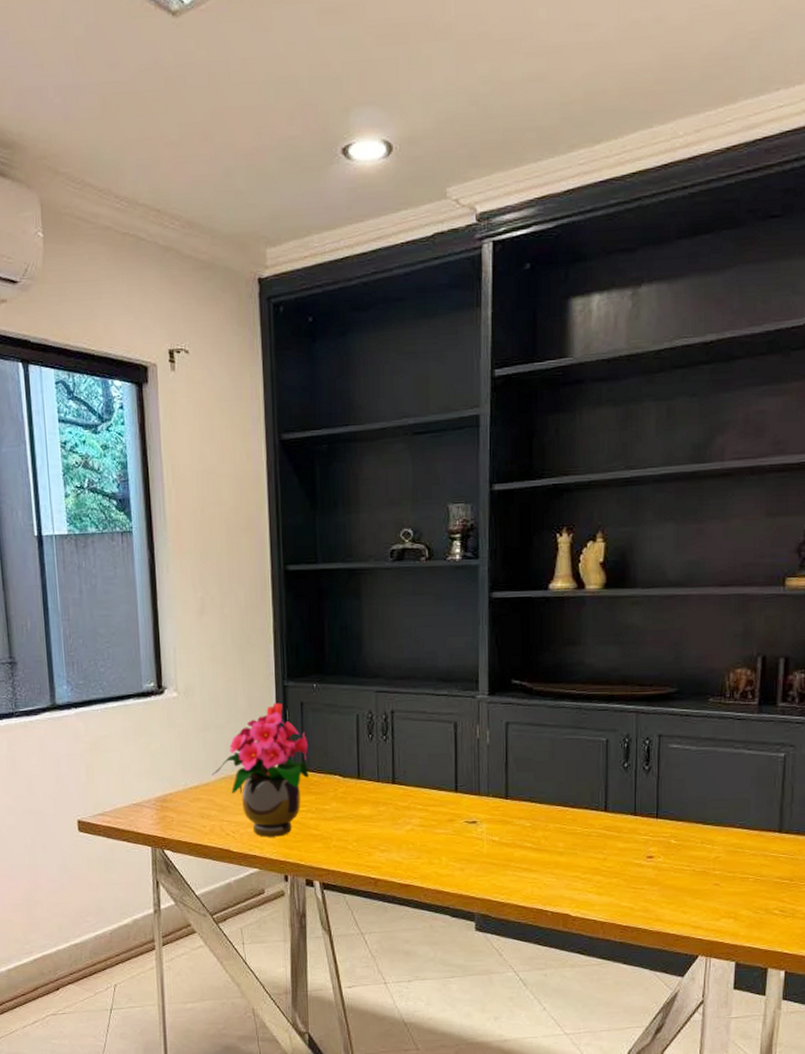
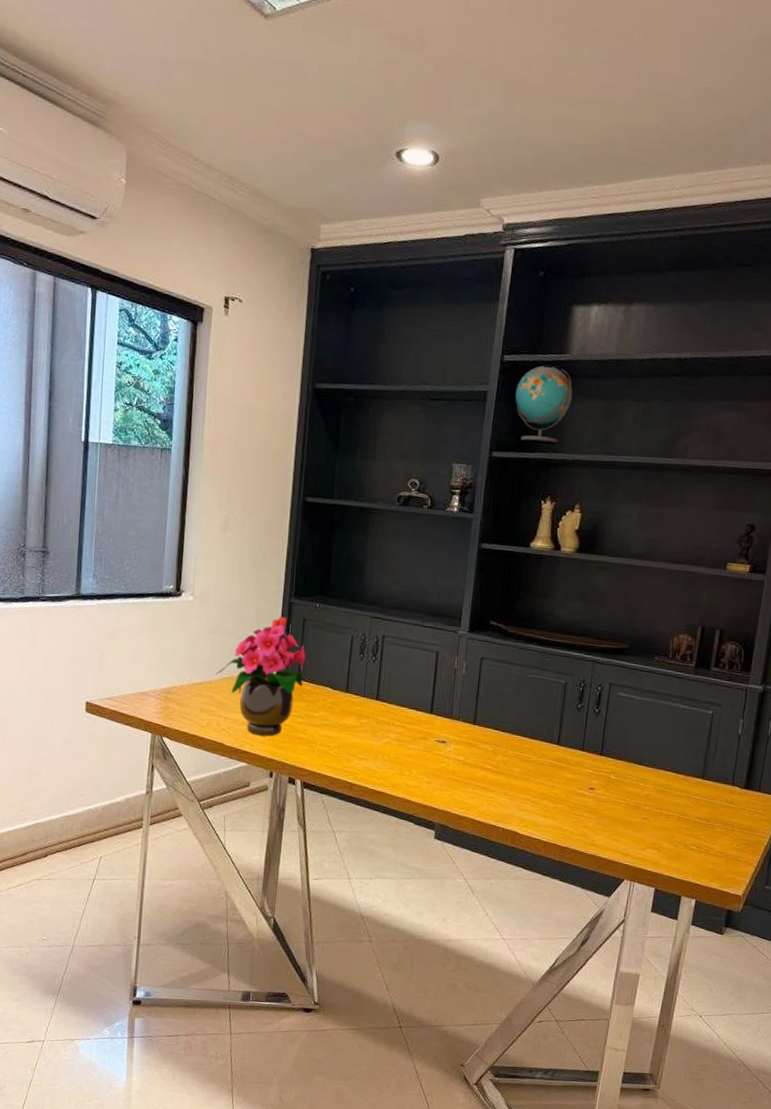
globe: none [512,375,581,469] -> present [515,366,573,445]

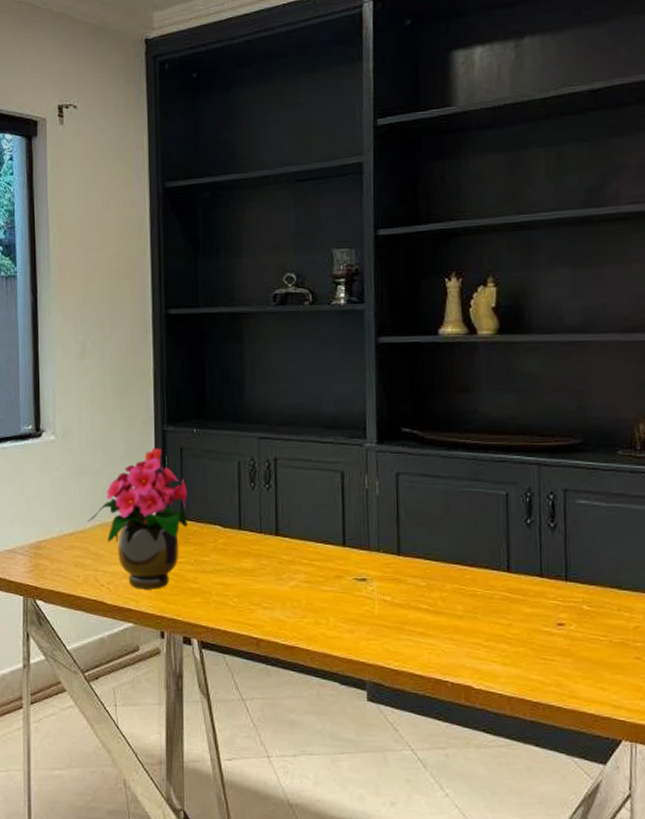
globe: present [515,366,573,445] -> none [396,123,466,214]

